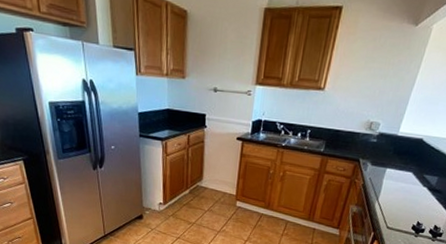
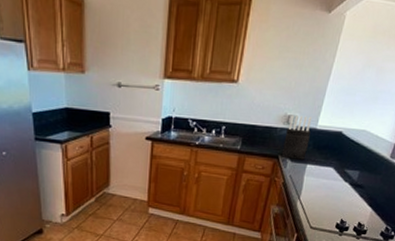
knife block: none [362,121,394,164] -> present [281,115,312,160]

